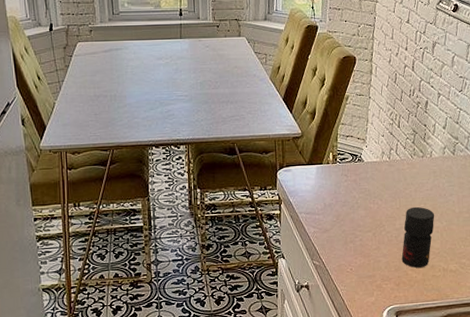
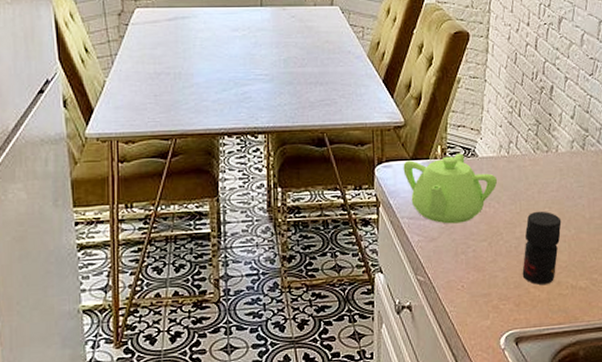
teapot: none [301,159,381,218] -> present [403,153,498,224]

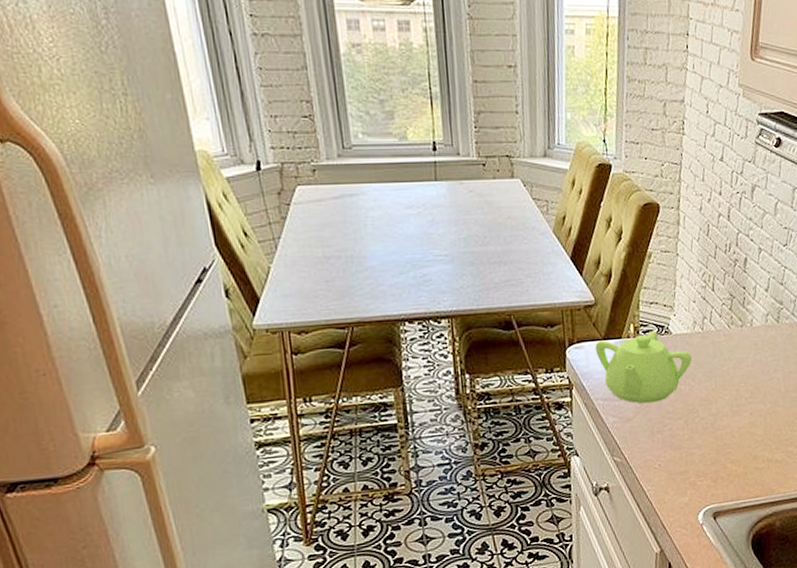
jar: present [522,211,562,285] -> none [718,386,757,460]

